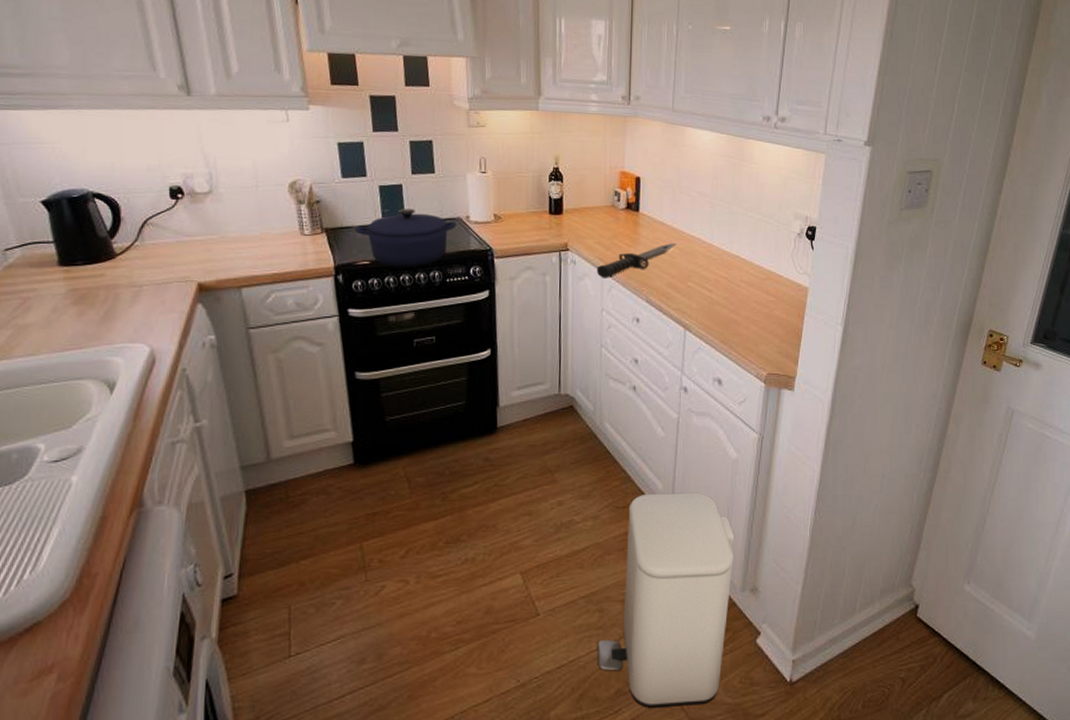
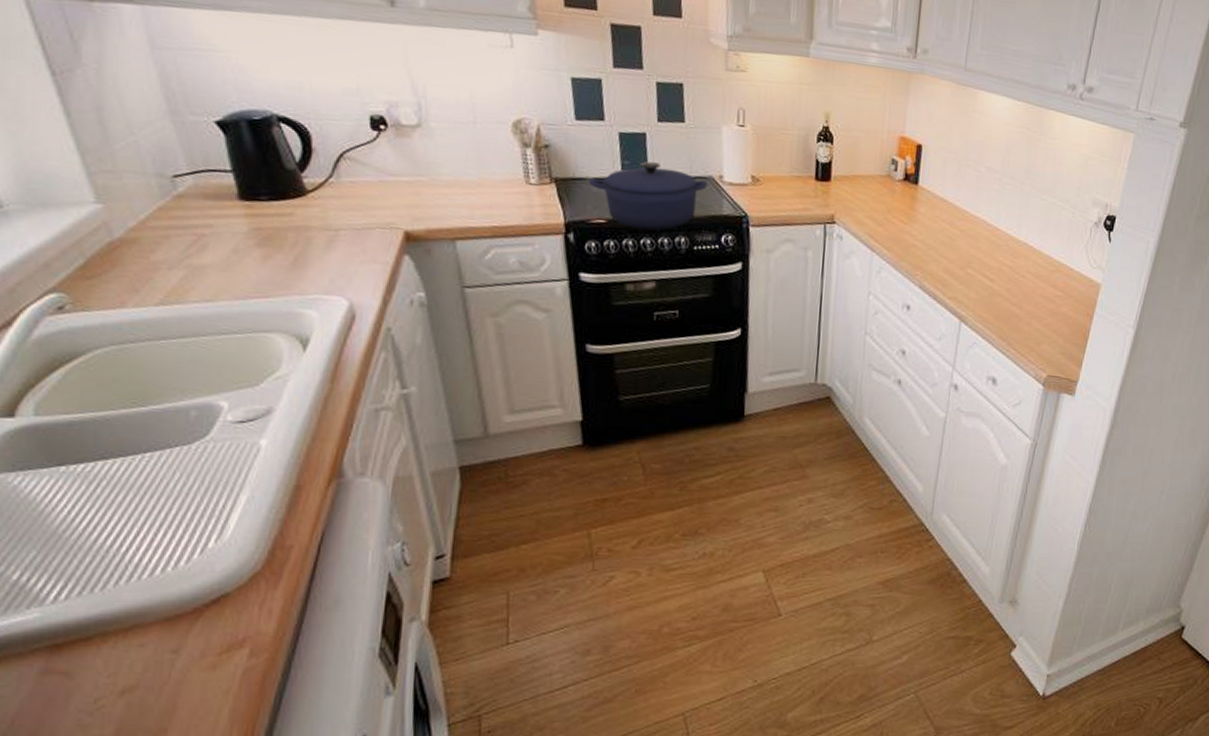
knife: present [596,243,677,280] -> none [865,223,958,259]
pedal bin: present [597,493,735,708] -> none [840,496,997,715]

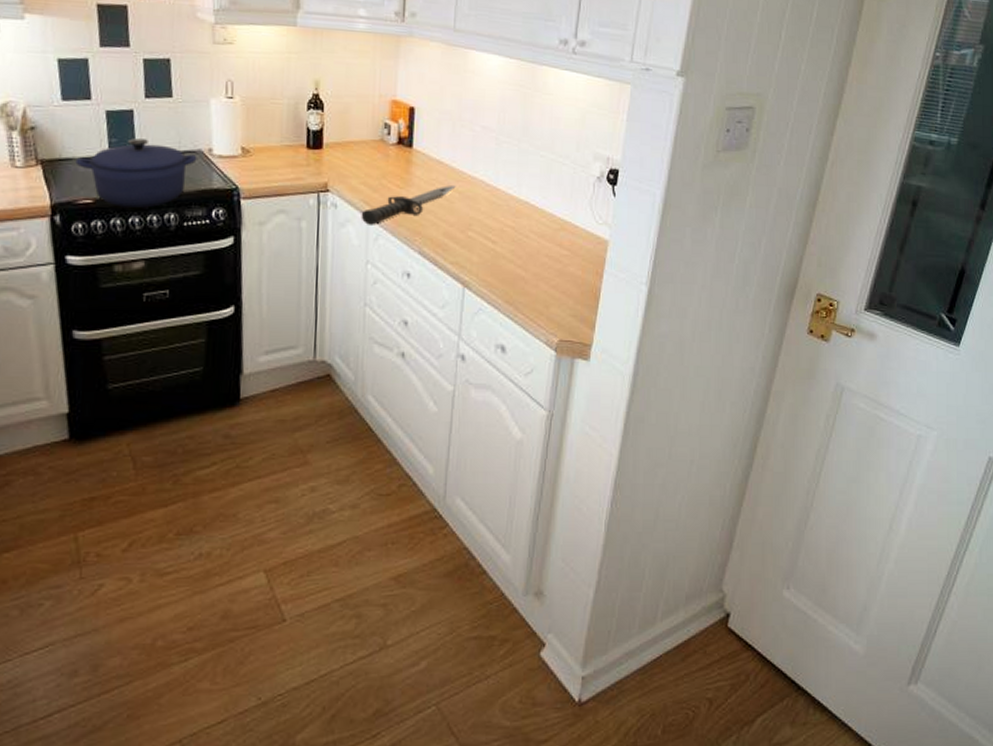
knife: none [865,223,958,259] -> present [361,185,456,227]

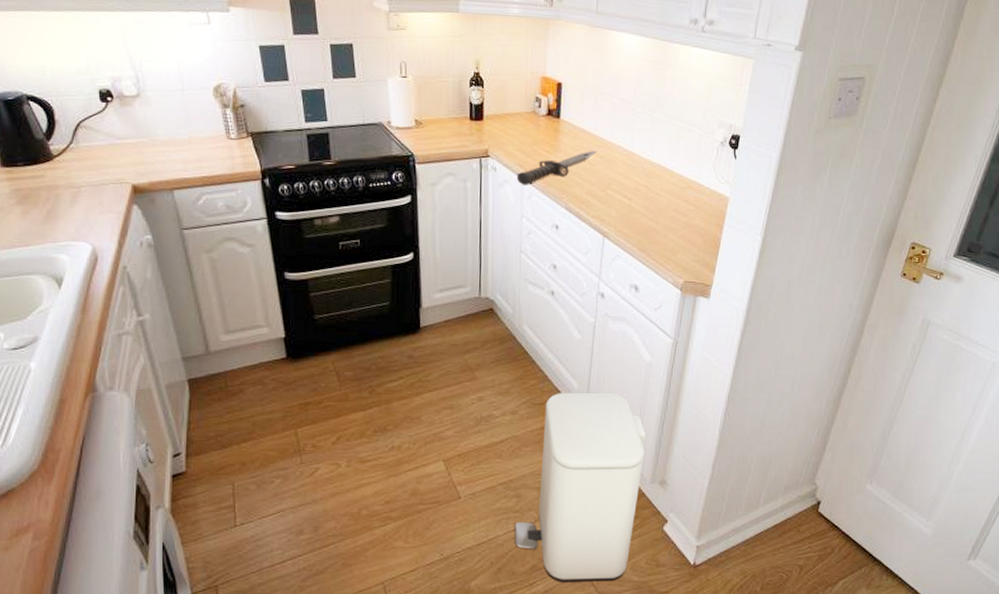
cooking pot: present [75,138,197,209] -> none [279,113,378,173]
pedal bin: none [352,479,518,732] -> present [514,392,647,582]

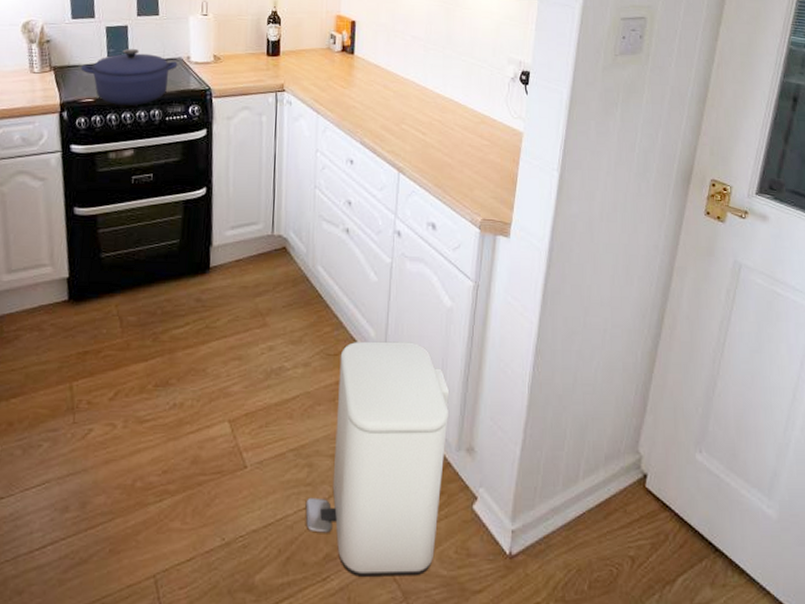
cooking pot: none [279,113,378,173] -> present [81,49,178,106]
knife: present [516,151,597,186] -> none [311,86,391,121]

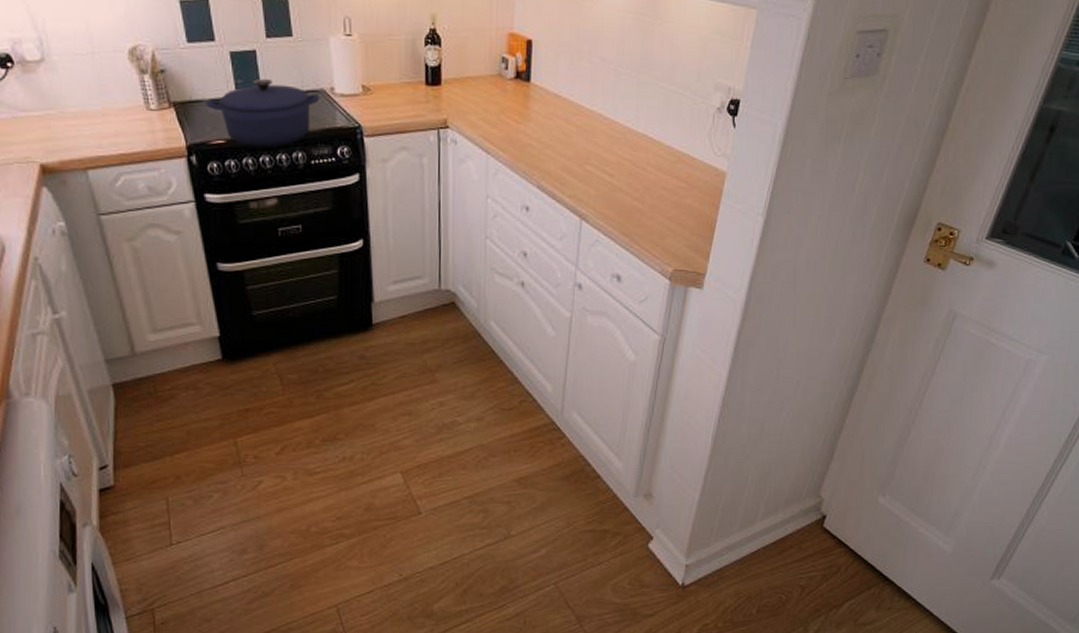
pedal bin: present [305,341,450,577] -> none [481,395,630,604]

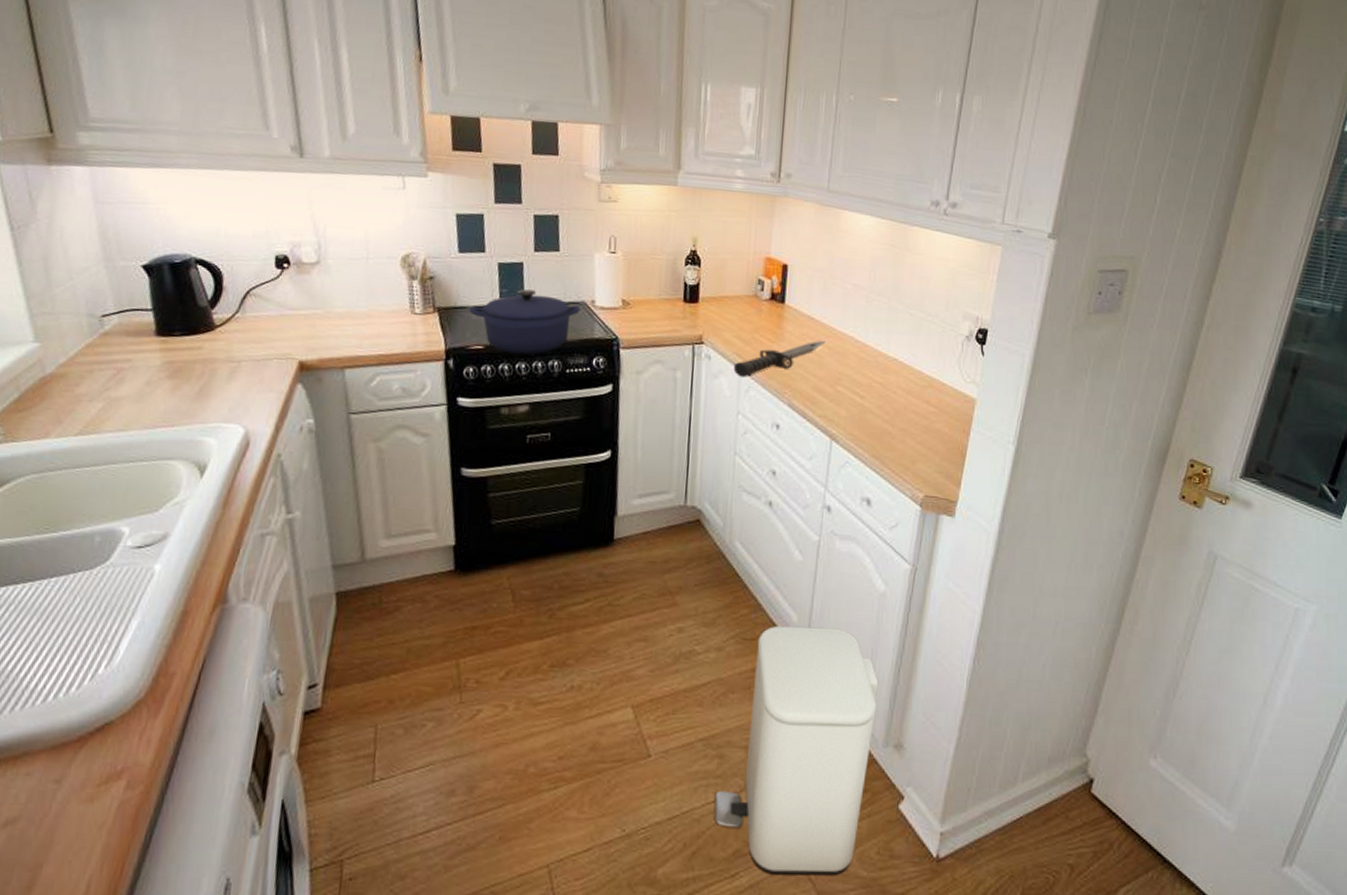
knife: none [480,120,574,162] -> present [733,341,826,379]
pedal bin: none [481,395,630,604] -> present [713,625,879,876]

